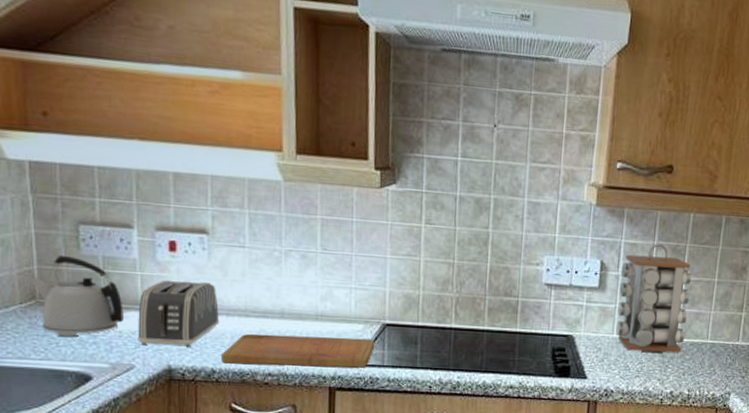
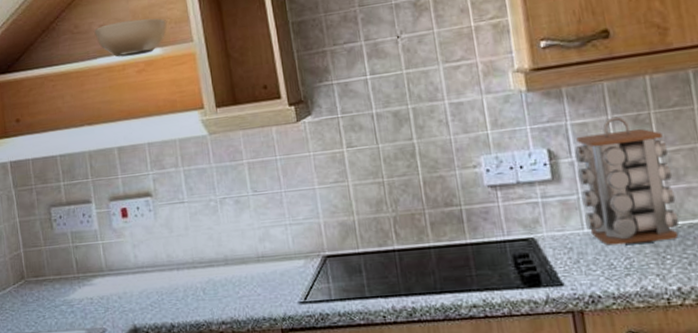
kettle: present [29,256,123,337] -> none [18,236,93,309]
toaster: present [138,280,220,347] -> none [103,241,172,309]
bowl: none [159,27,254,75] -> present [93,18,168,57]
cutting board: present [221,333,375,368] -> none [178,273,319,317]

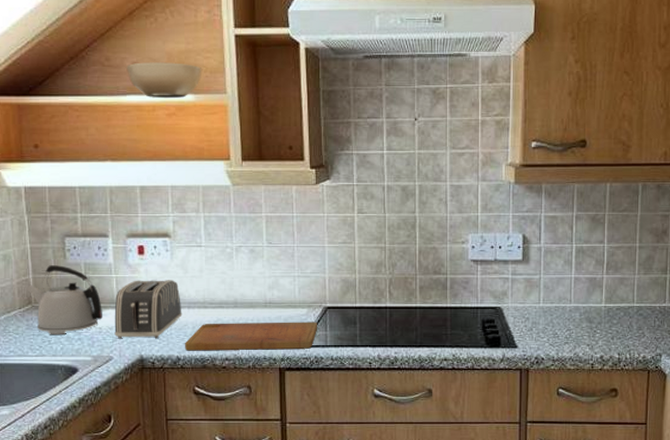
kettle: none [18,236,93,309] -> present [26,265,102,334]
toaster: none [103,241,172,309] -> present [114,280,182,339]
cutting board: none [178,273,319,317] -> present [185,322,318,351]
spice rack: present [574,116,679,246] -> none [542,214,613,319]

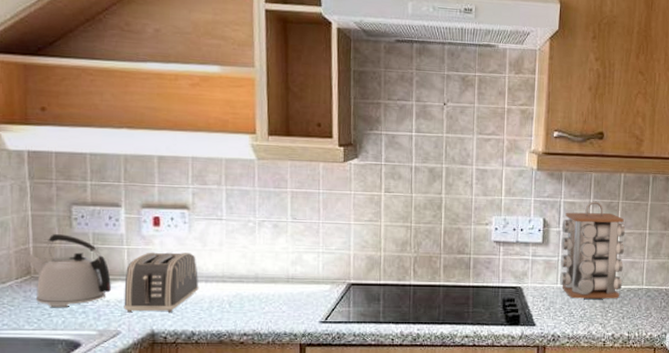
bowl: present [125,62,203,99] -> none [147,30,230,69]
cutting board: present [185,322,318,351] -> none [201,297,341,326]
spice rack: none [542,214,613,319] -> present [560,201,626,299]

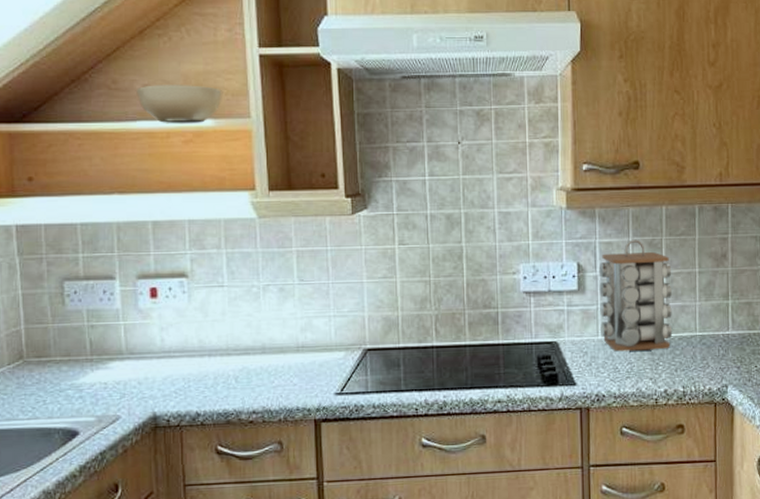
kettle: present [25,234,111,307] -> none [17,313,108,393]
toaster: present [124,252,199,313] -> none [122,325,202,395]
bowl: none [147,30,230,69] -> present [135,85,223,124]

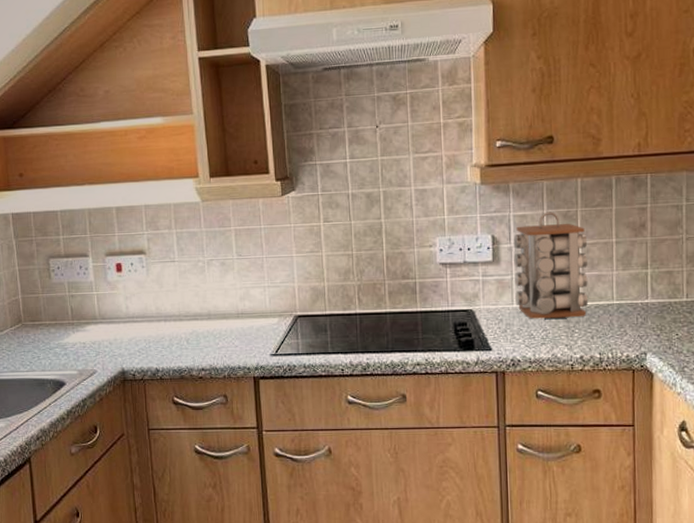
bowl: present [135,85,223,124] -> none [98,88,170,123]

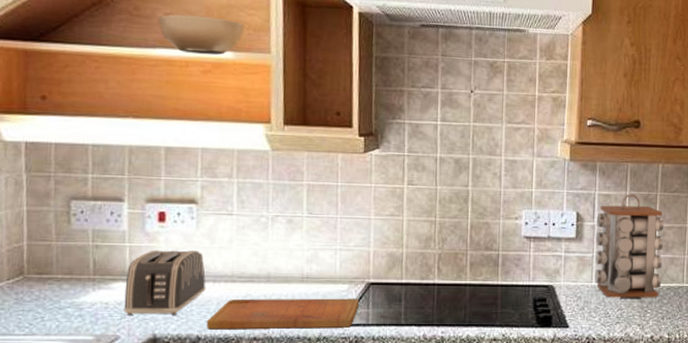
toaster: none [96,295,160,353] -> present [123,250,206,316]
bowl: none [98,88,170,123] -> present [157,14,245,55]
cutting board: none [163,330,290,363] -> present [207,298,360,330]

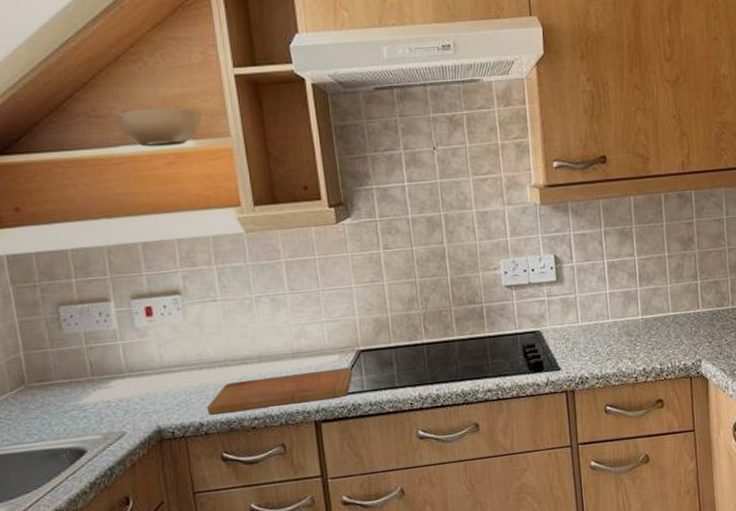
toaster: present [123,250,206,316] -> none [123,340,202,411]
spice rack: present [594,193,664,298] -> none [574,229,648,336]

